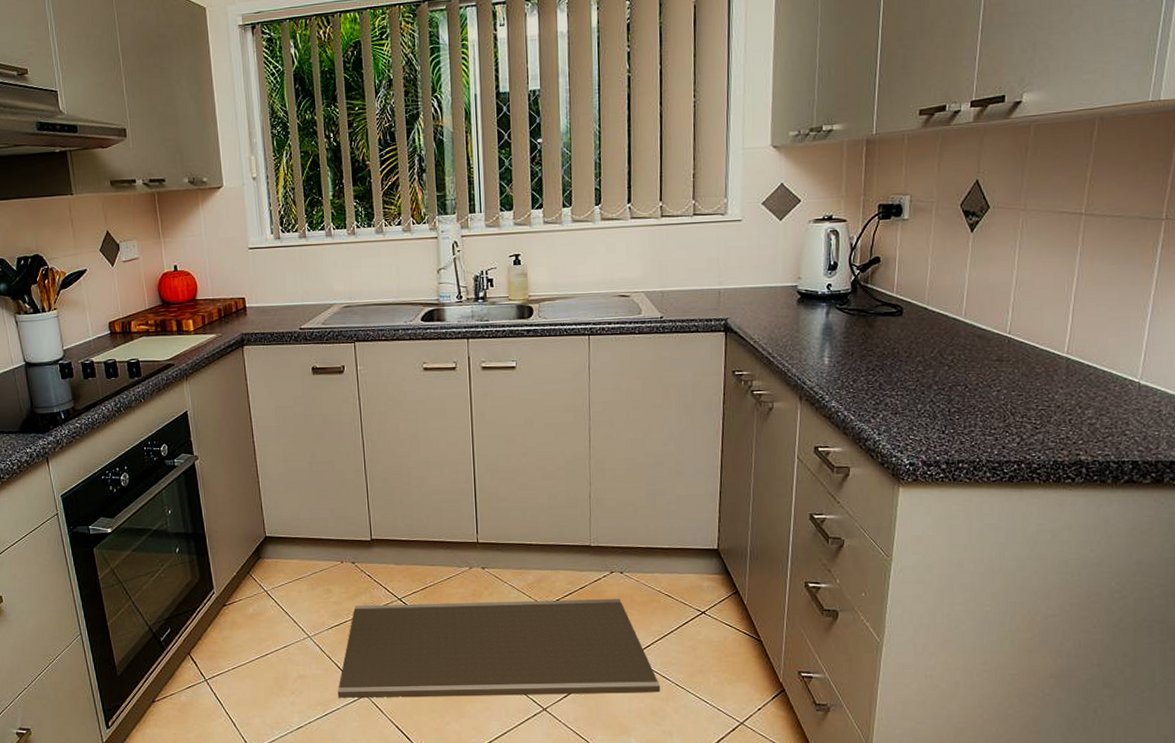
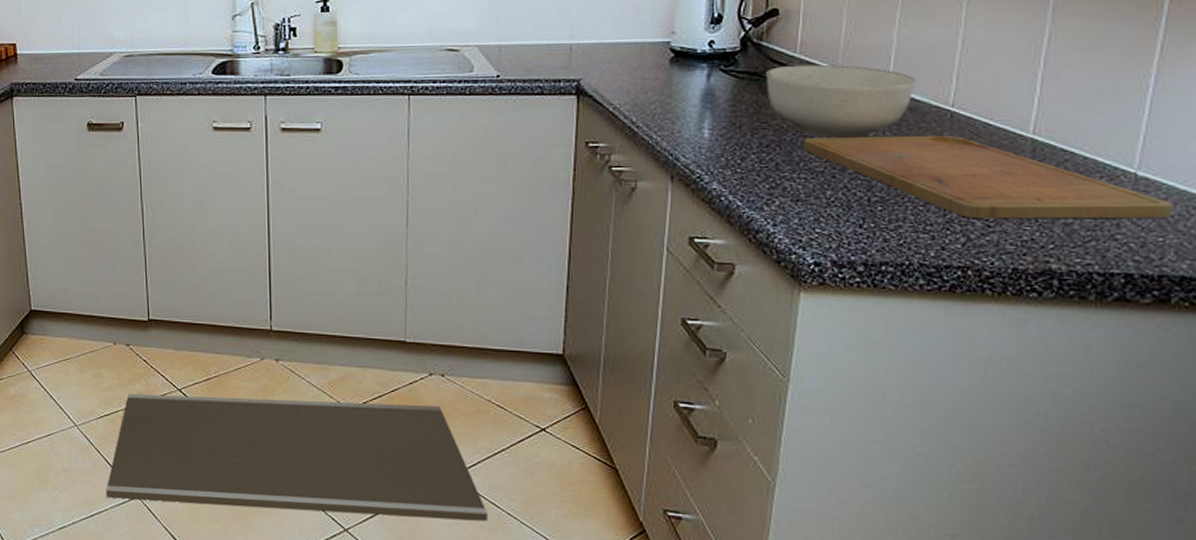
bowl: none [871,301,983,362] -> present [766,64,917,138]
cutting board: none [900,356,1165,423] -> present [803,135,1173,219]

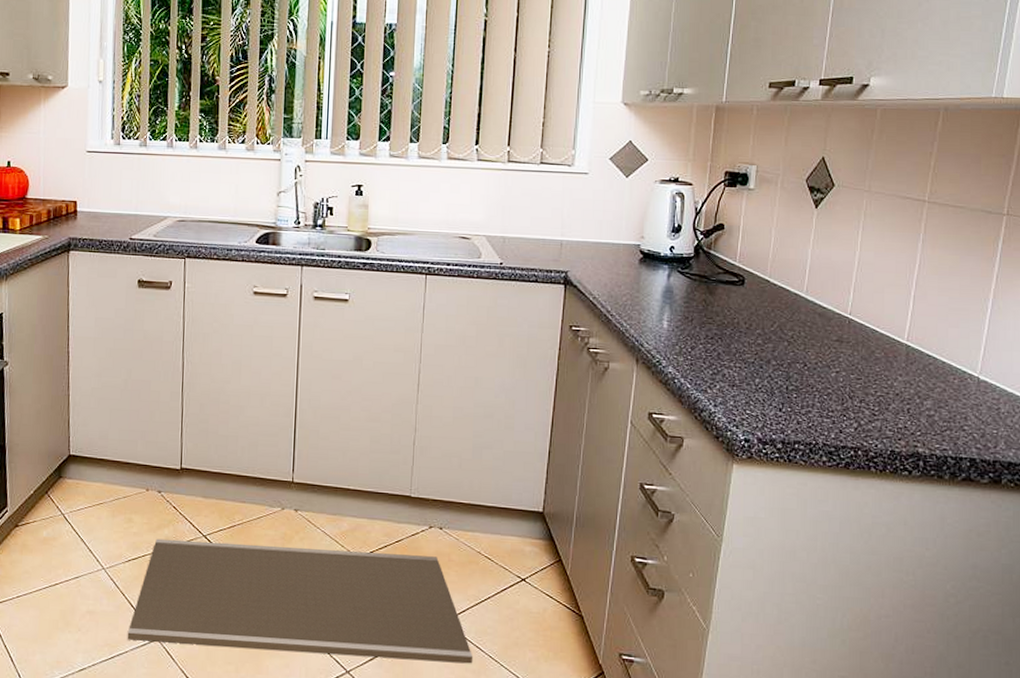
bowl: present [766,64,917,138] -> none [713,271,825,336]
cutting board: present [803,135,1173,219] -> none [739,333,1003,414]

